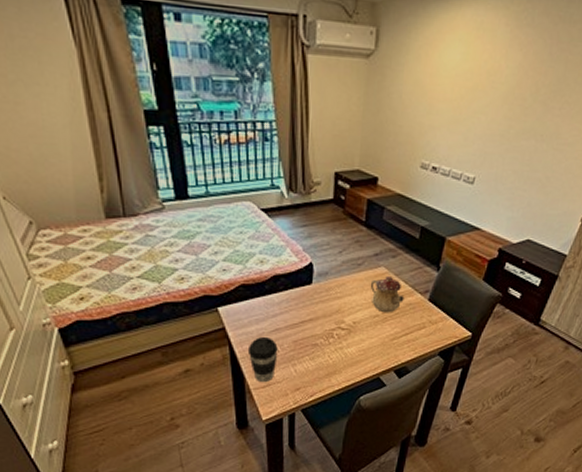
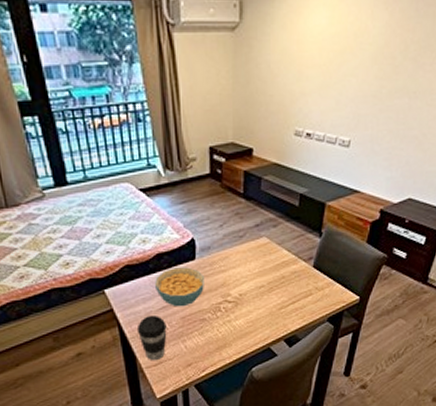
cereal bowl: none [270,291,319,331] -> present [155,267,204,307]
teapot: present [370,275,405,313] -> none [253,245,289,283]

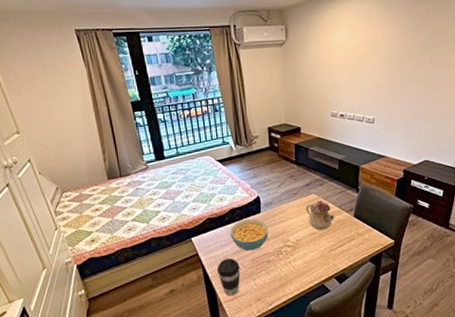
teapot: none [253,245,289,283] -> present [305,200,334,230]

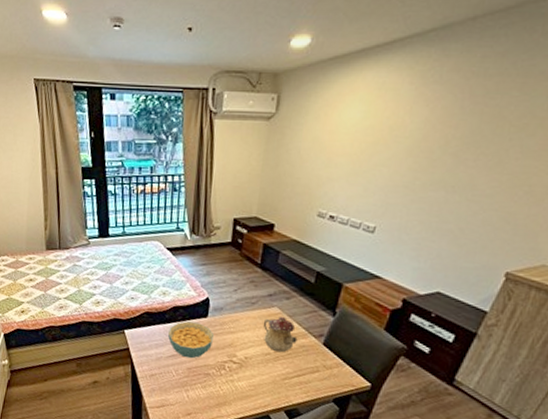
coffee cup: present [216,258,241,297] -> none [146,360,174,404]

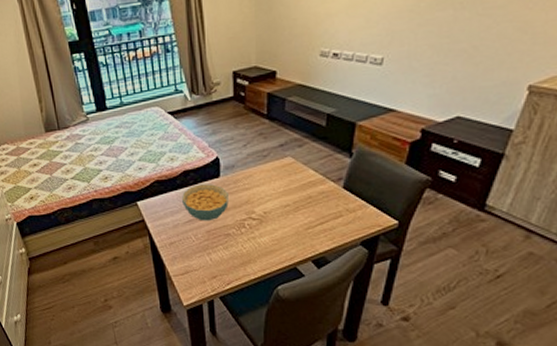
teapot: present [263,316,298,353] -> none [278,165,316,203]

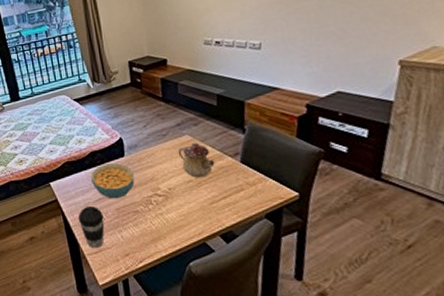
coffee cup: none [165,227,193,270] -> present [78,205,105,249]
teapot: none [278,165,316,203] -> present [178,142,215,178]

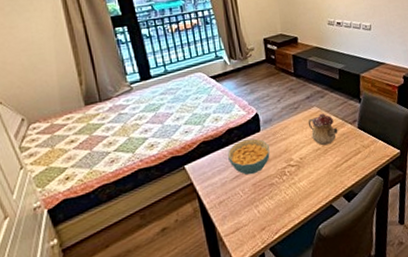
coffee cup: present [78,205,105,249] -> none [214,184,242,229]

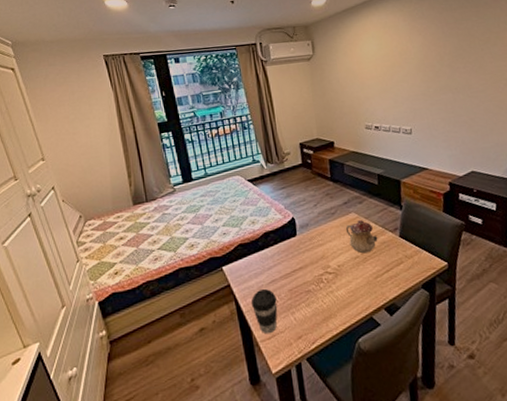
coffee cup: none [214,184,242,229] -> present [251,288,278,335]
cereal bowl: present [228,138,270,175] -> none [264,243,307,280]

